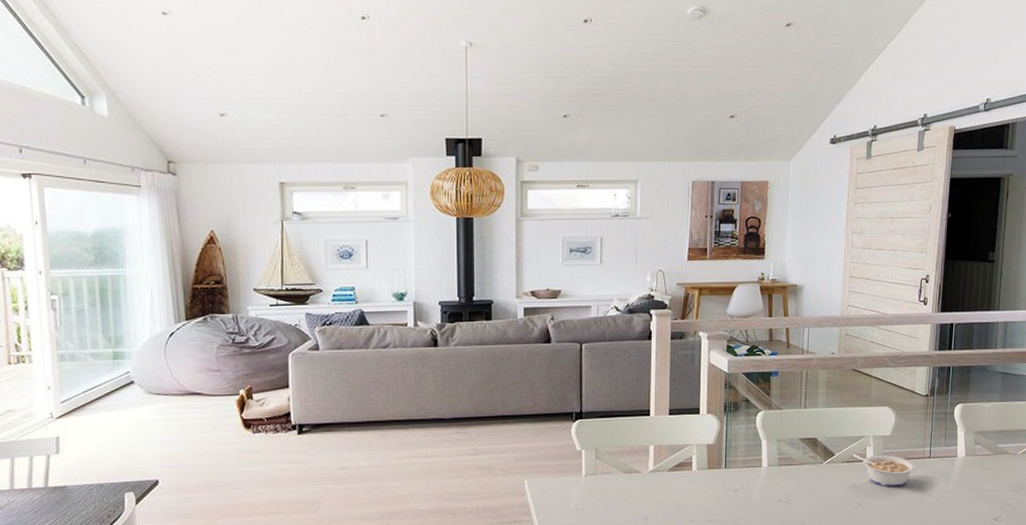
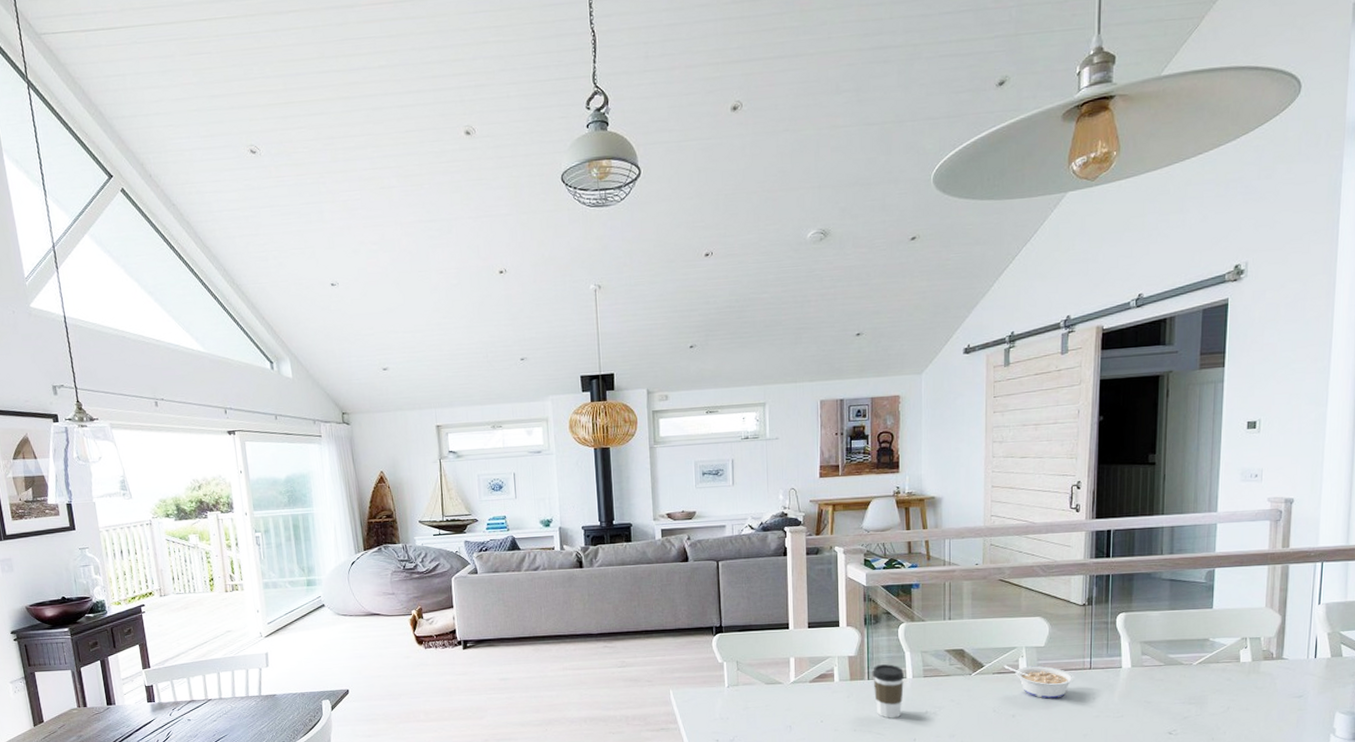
coffee cup: none [730,452,761,508] -> present [873,664,905,719]

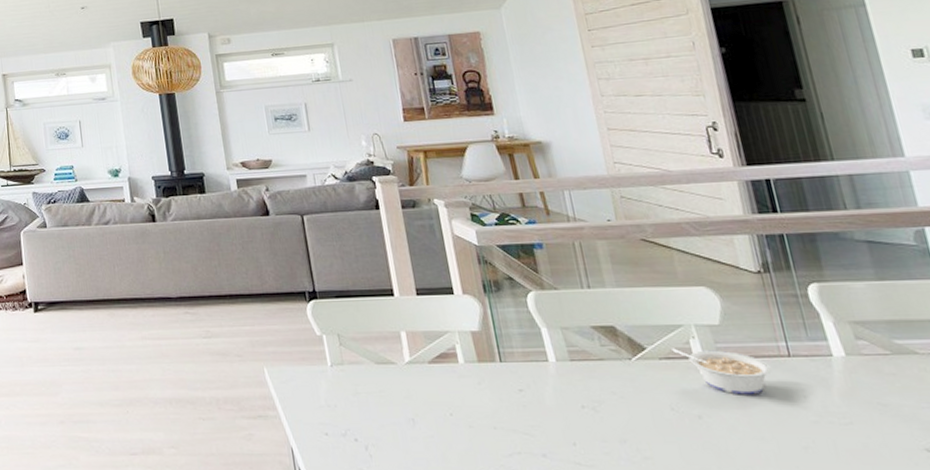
coffee cup: present [873,664,905,719] -> none [504,343,551,414]

